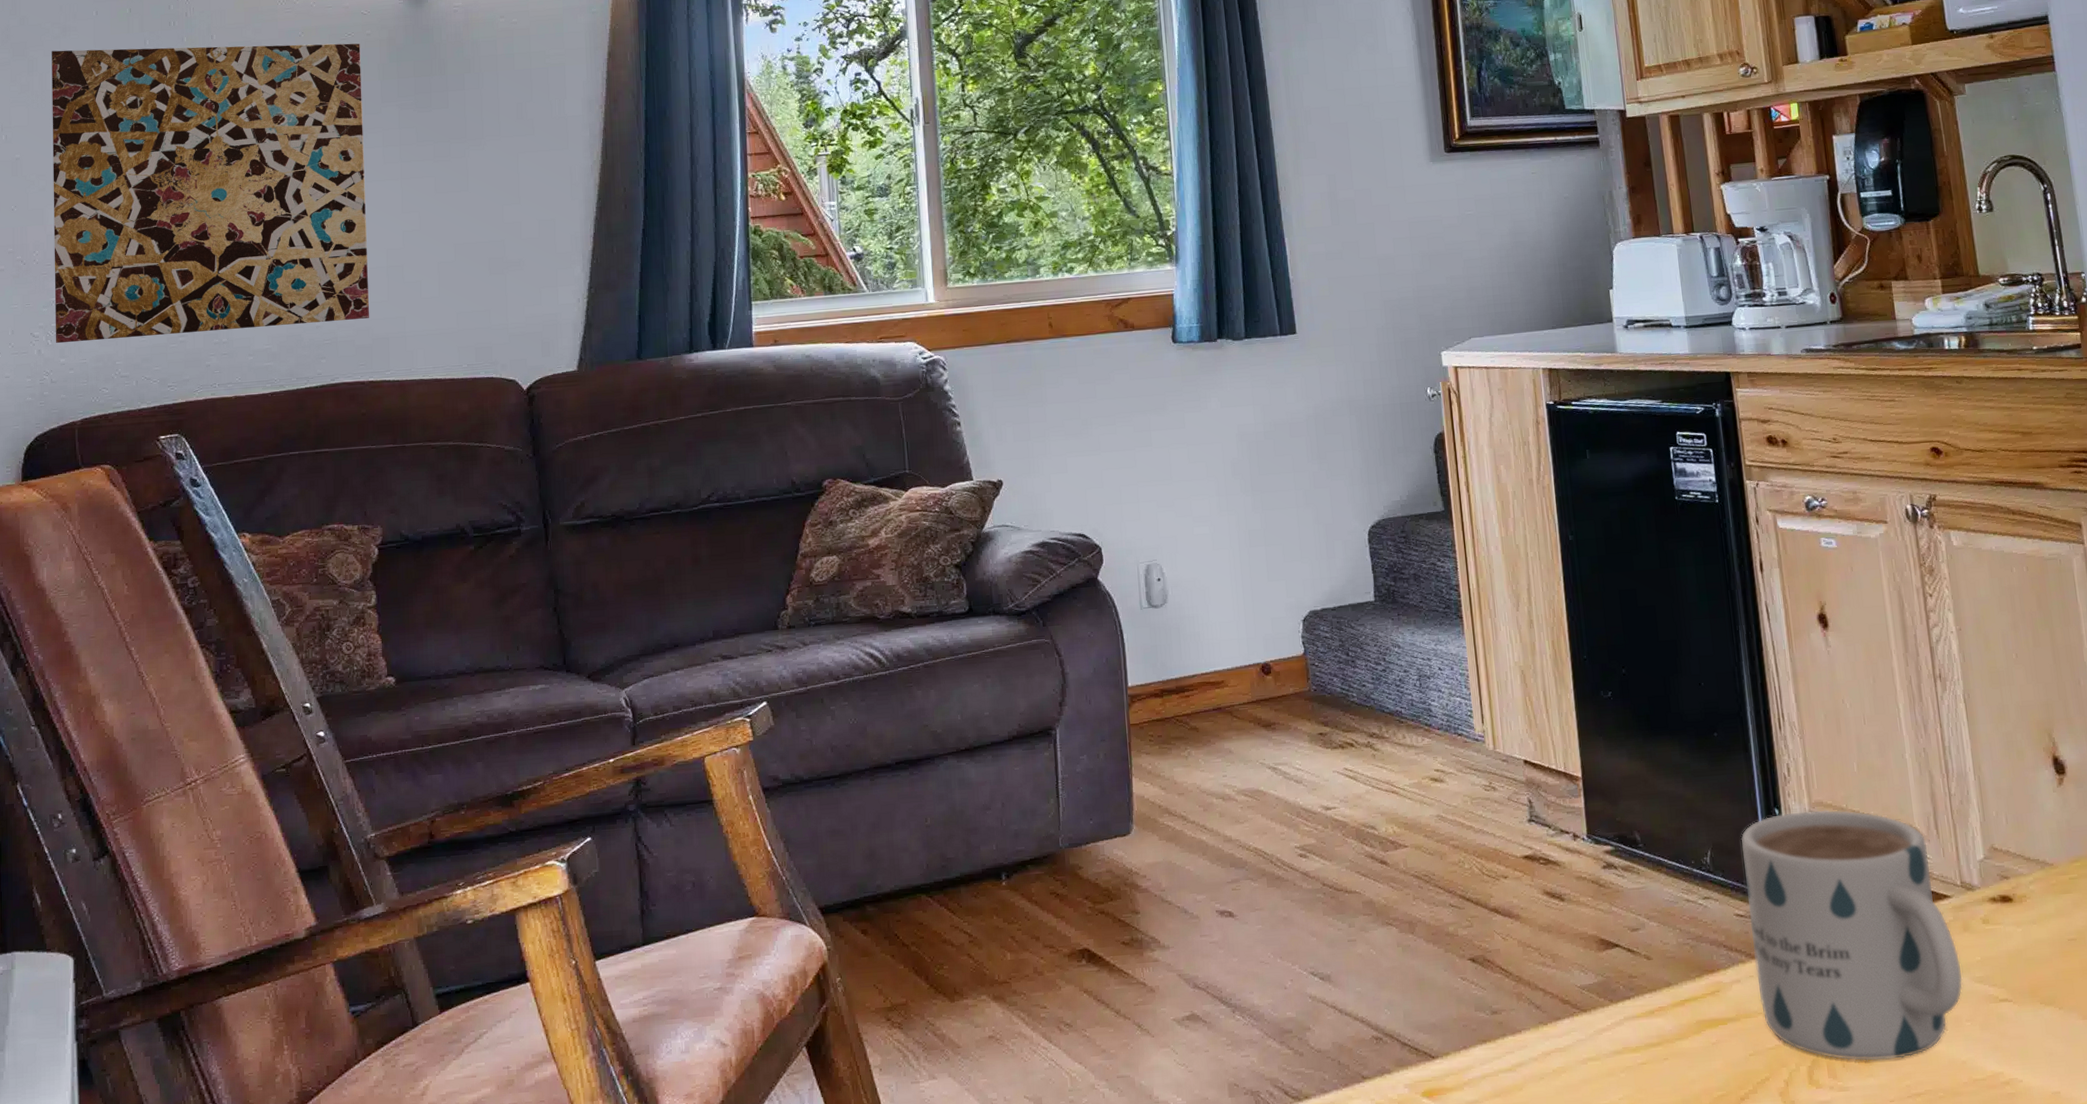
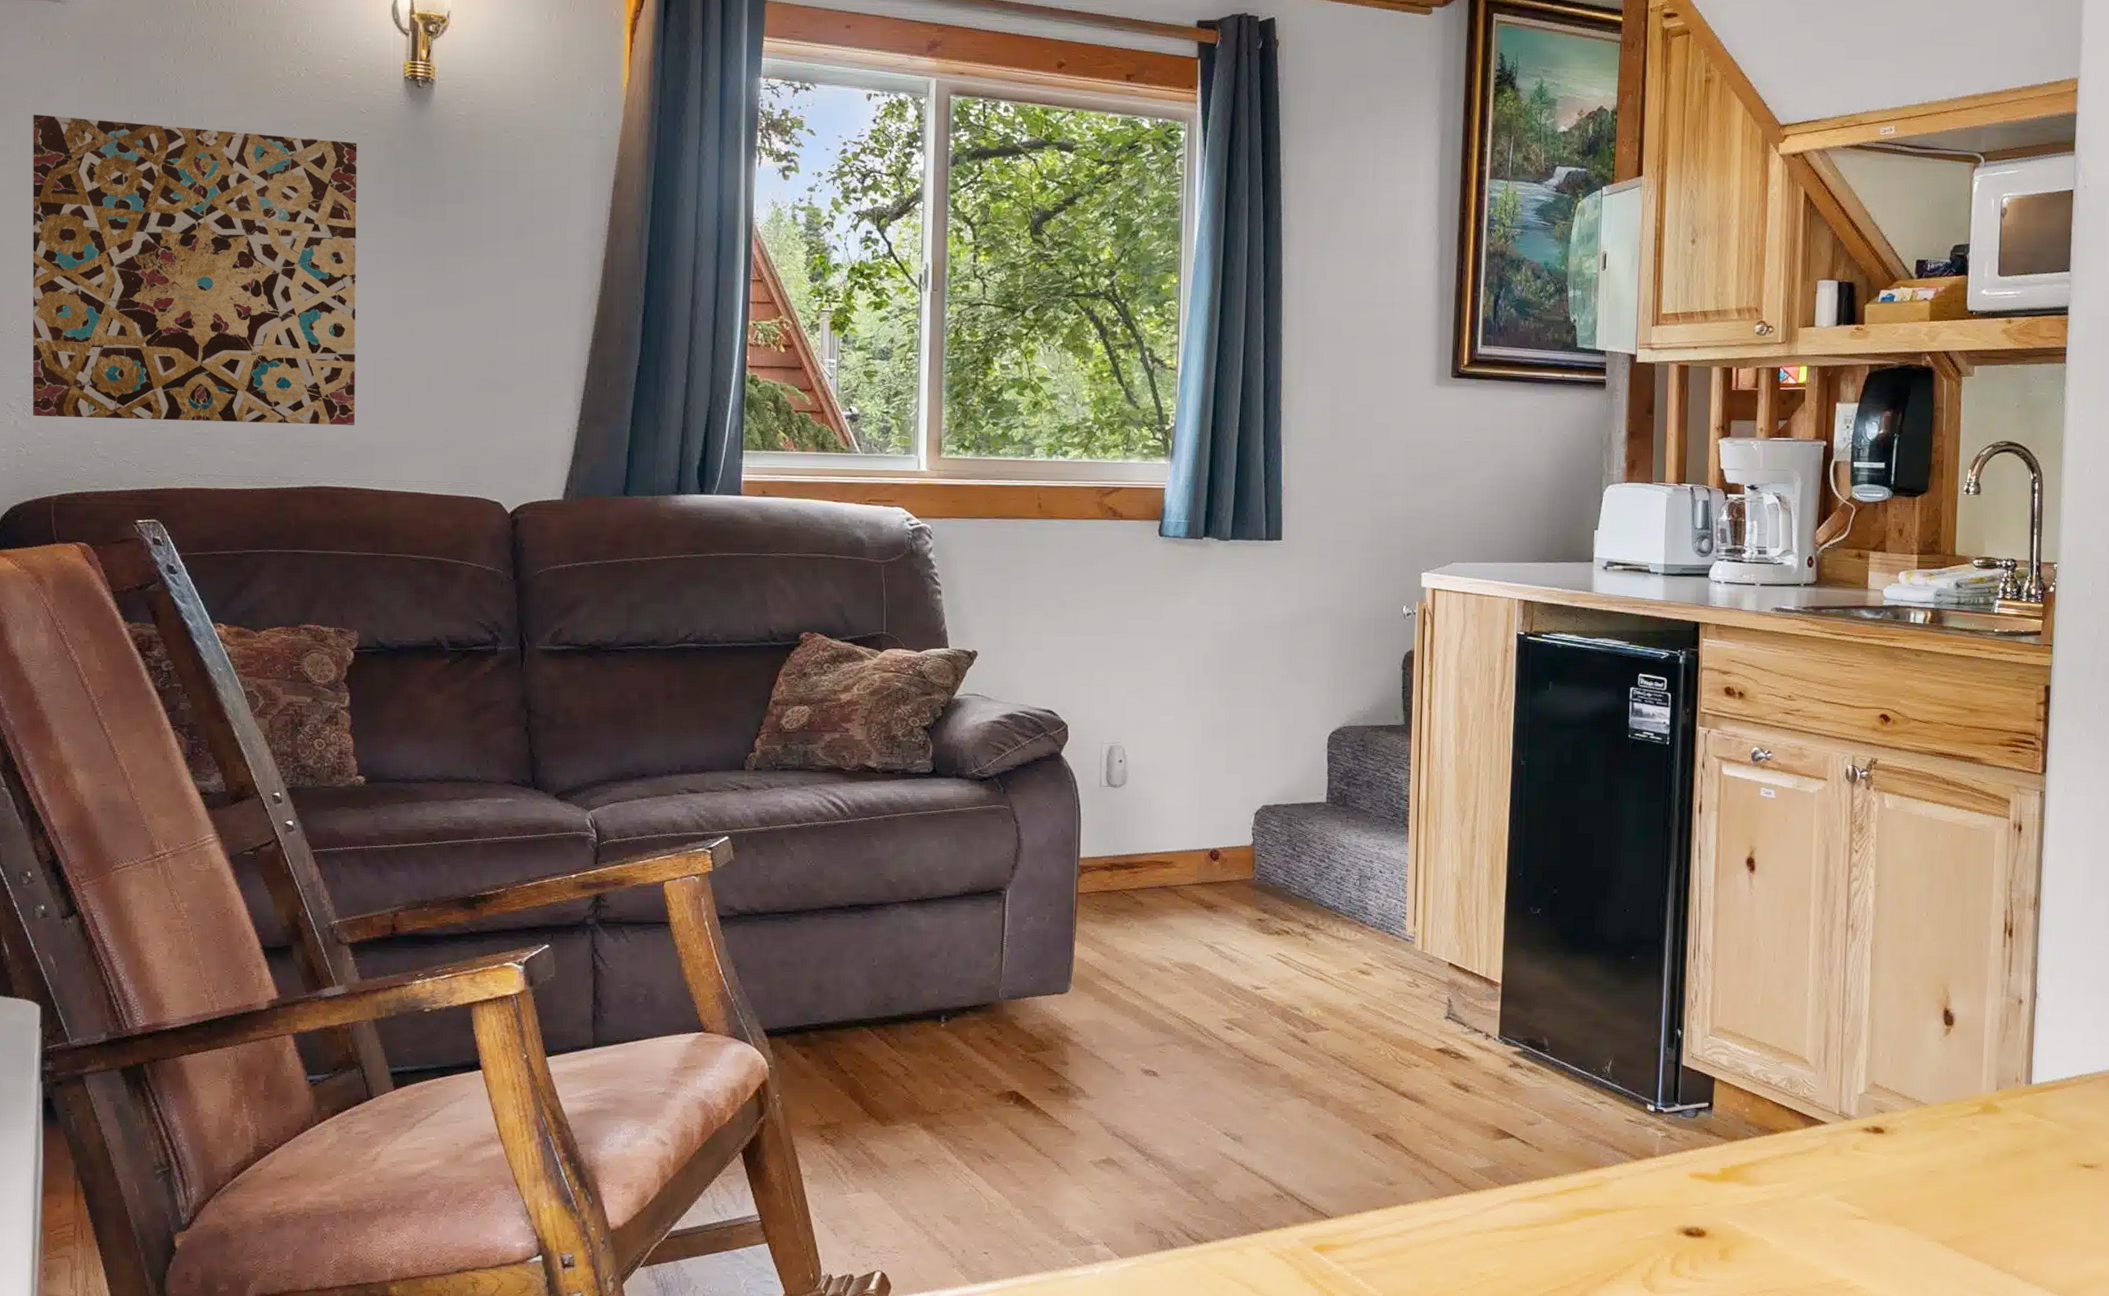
mug: present [1740,810,1963,1061] -> none [1637,1034,1827,1259]

